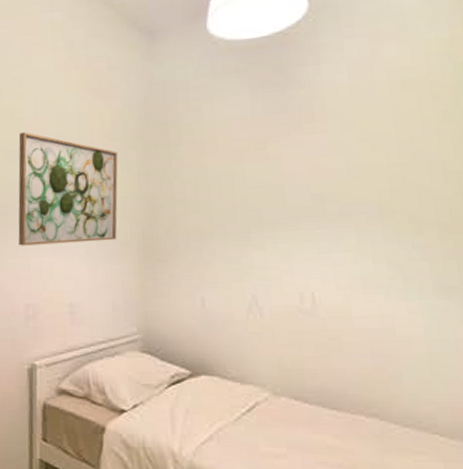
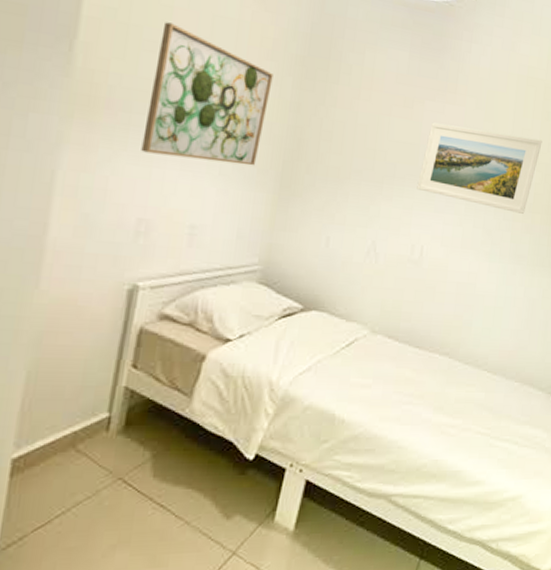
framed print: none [290,146,445,238] -> present [416,122,543,214]

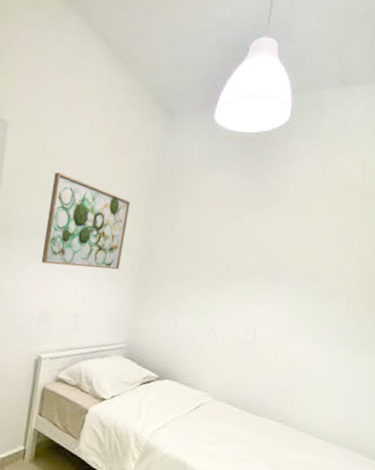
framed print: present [416,122,543,214] -> none [247,229,362,302]

